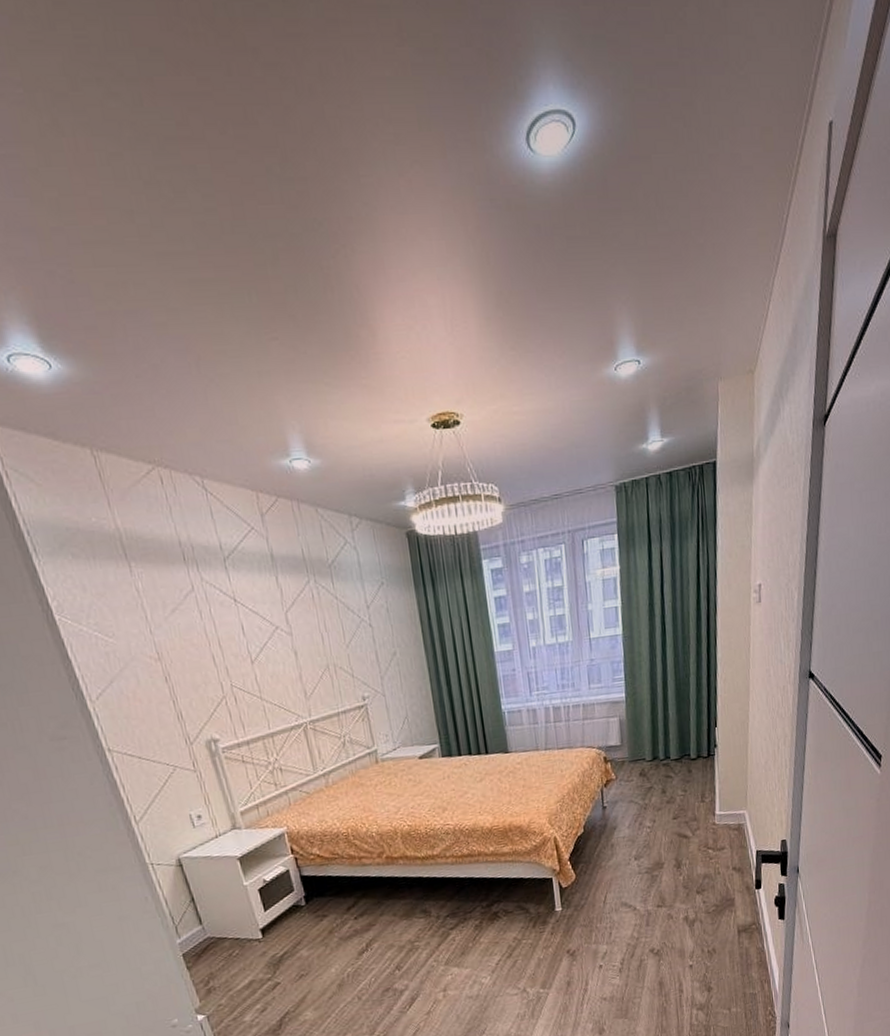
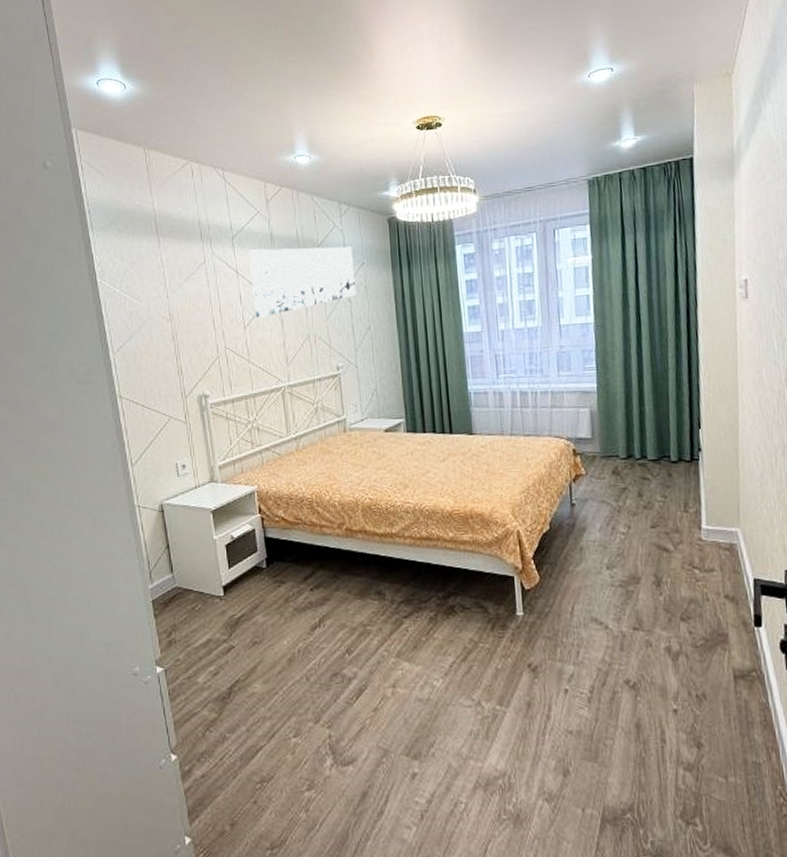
wall art: none [246,565,378,651] -> present [248,246,356,318]

